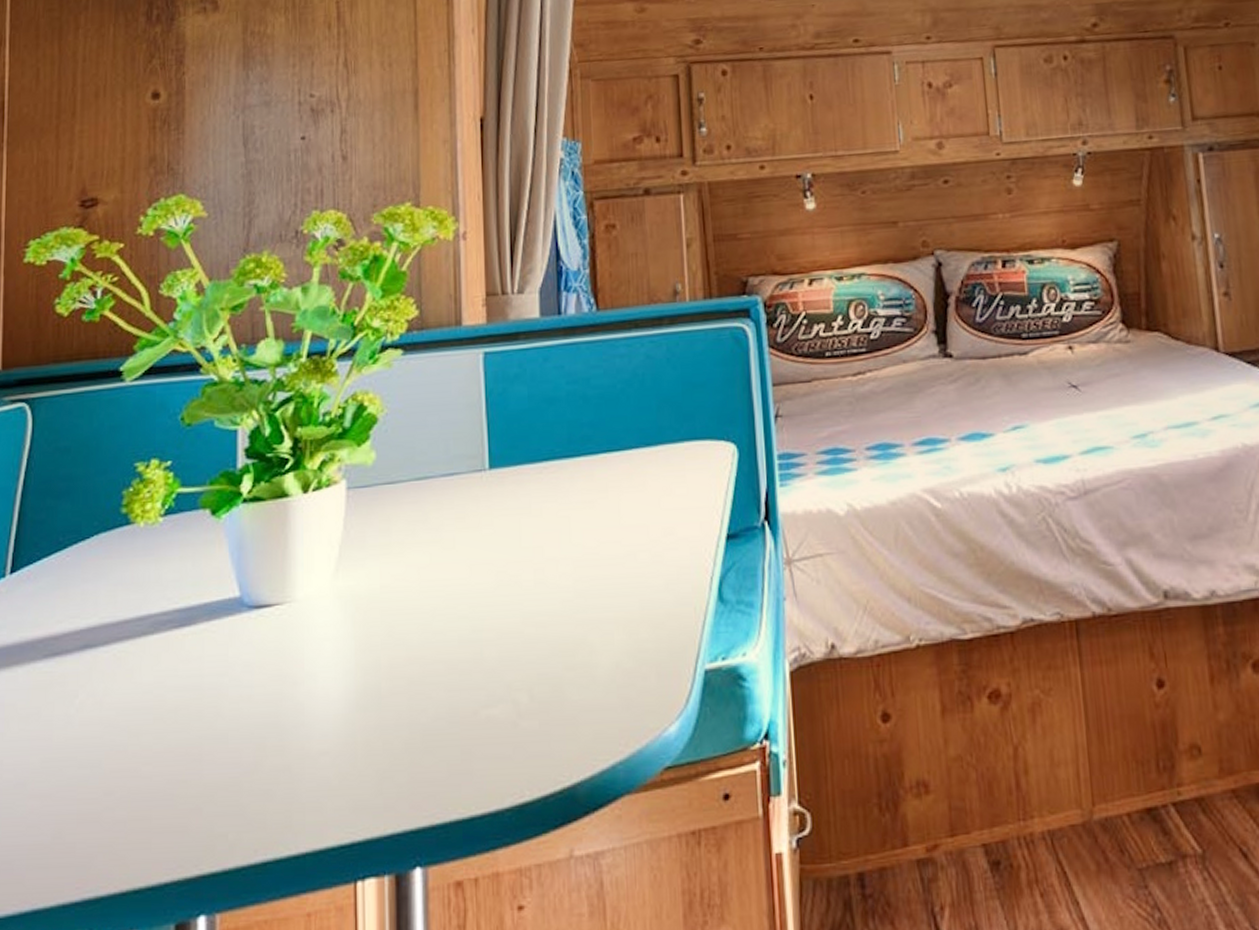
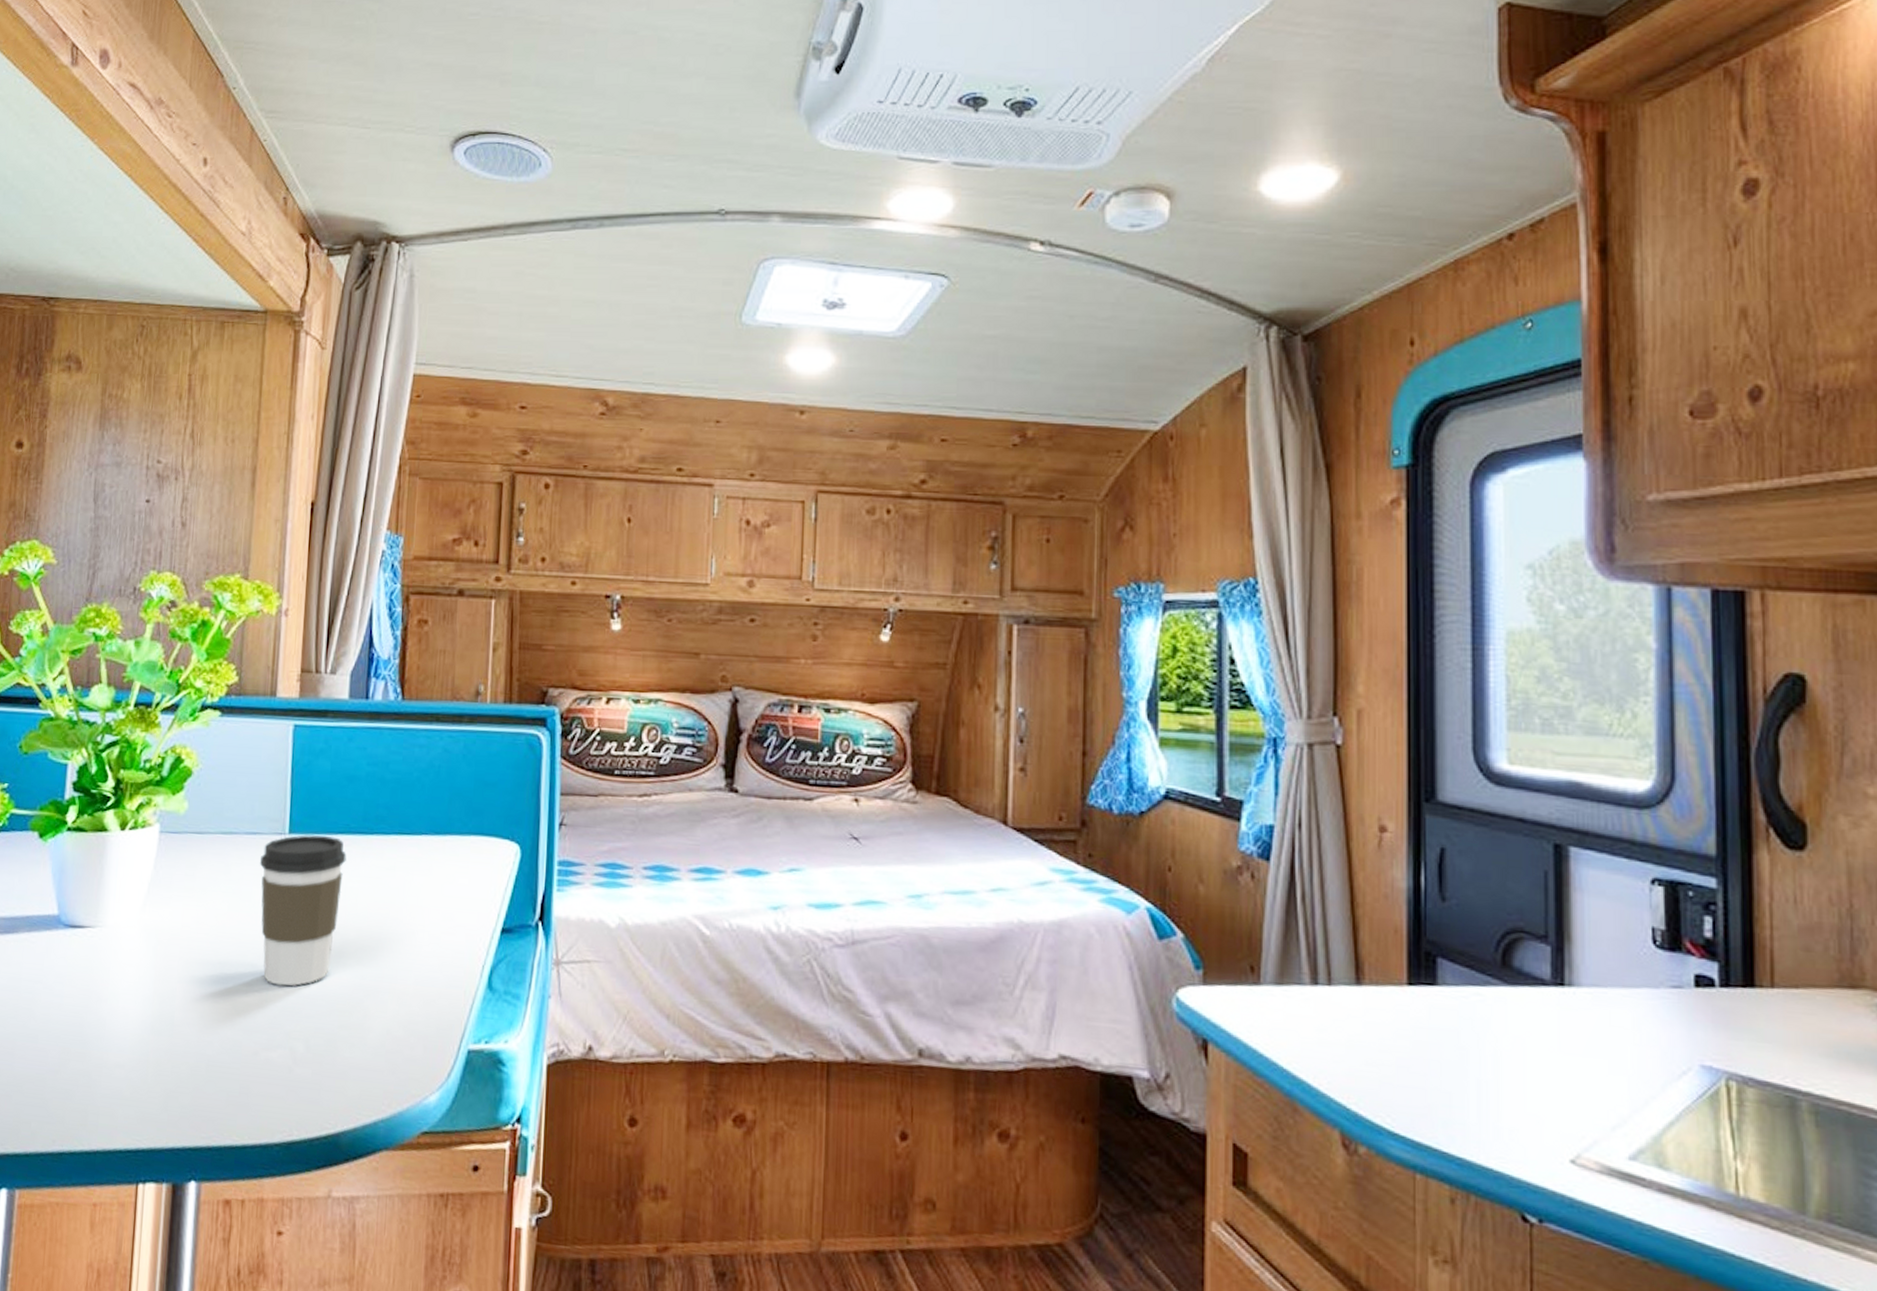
coffee cup: none [460,465,554,635] -> present [259,835,347,986]

